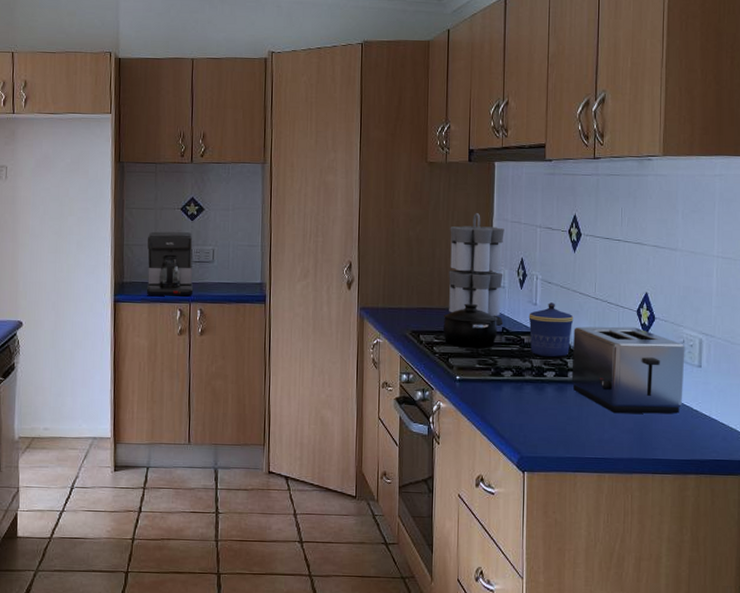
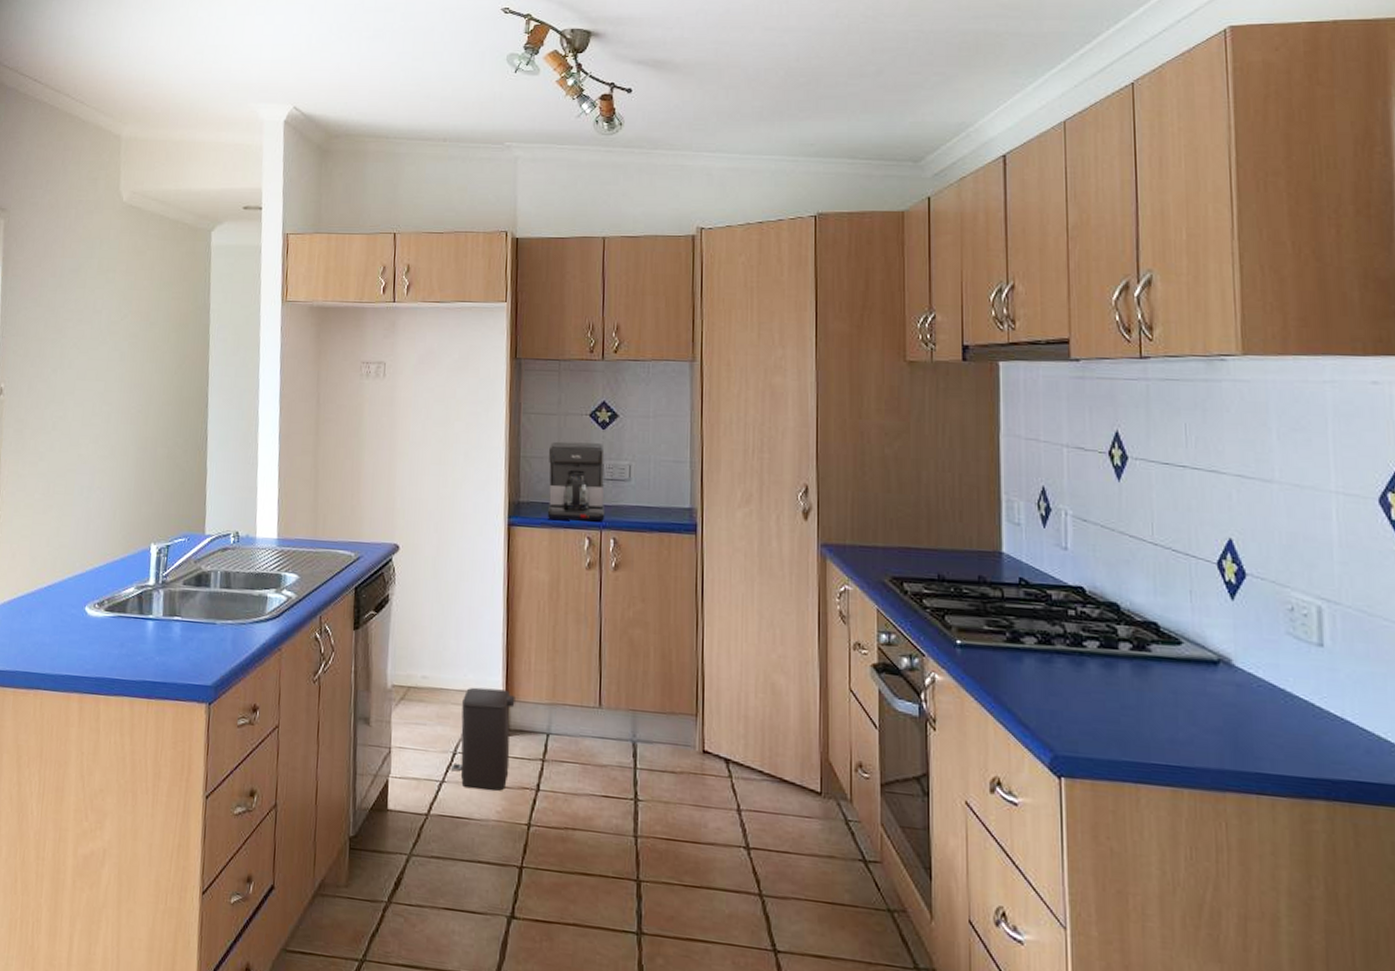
pedal bin: none [69,434,121,515] -> present [450,687,515,791]
saucepan: present [443,303,498,349] -> none [936,543,1012,605]
spice rack: present [449,212,504,326] -> none [940,425,1020,575]
decorative jar: present [528,302,574,360] -> none [1056,547,1123,625]
toaster: present [571,326,685,414] -> none [1123,580,1298,711]

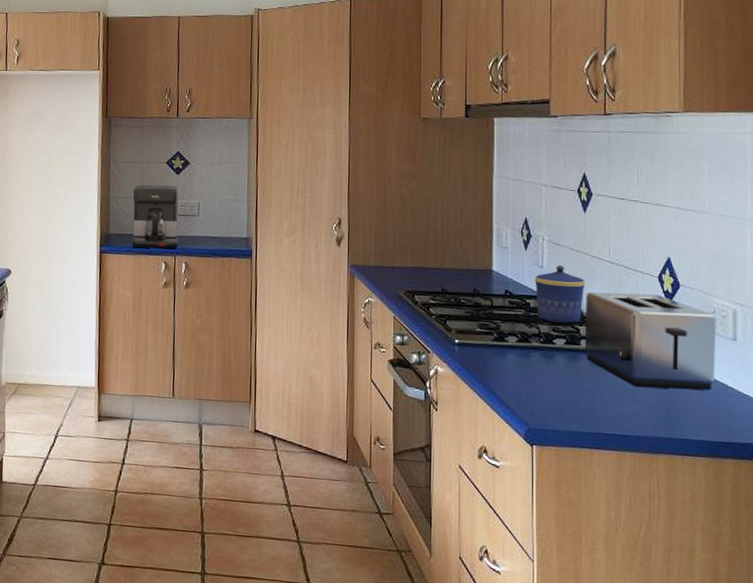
pedal bin: present [450,687,515,791] -> none [53,383,105,465]
decorative jar: none [1056,547,1123,625] -> present [534,265,586,327]
toaster: none [1123,580,1298,711] -> present [584,291,717,391]

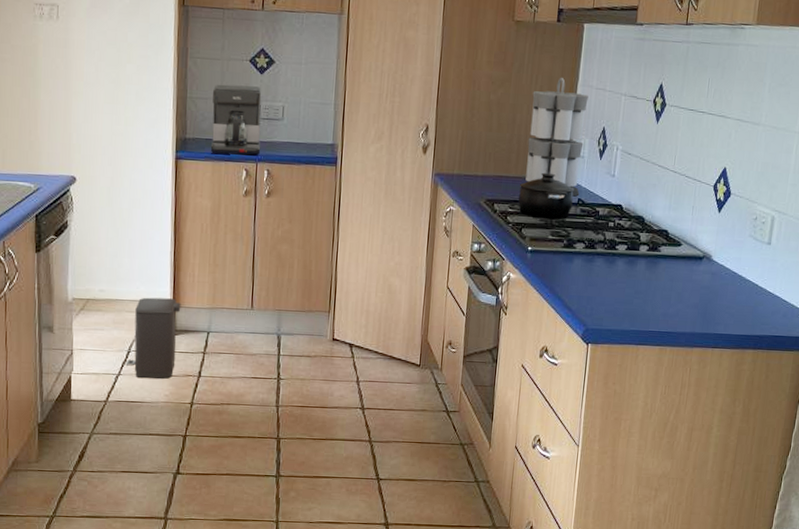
pedal bin: none [53,383,105,465] -> present [125,297,181,379]
saucepan: none [440,263,500,312] -> present [518,172,574,220]
spice rack: none [445,169,506,288] -> present [525,77,589,197]
decorative jar: present [534,265,586,327] -> none [604,174,651,233]
toaster: present [584,291,717,391] -> none [642,200,757,290]

